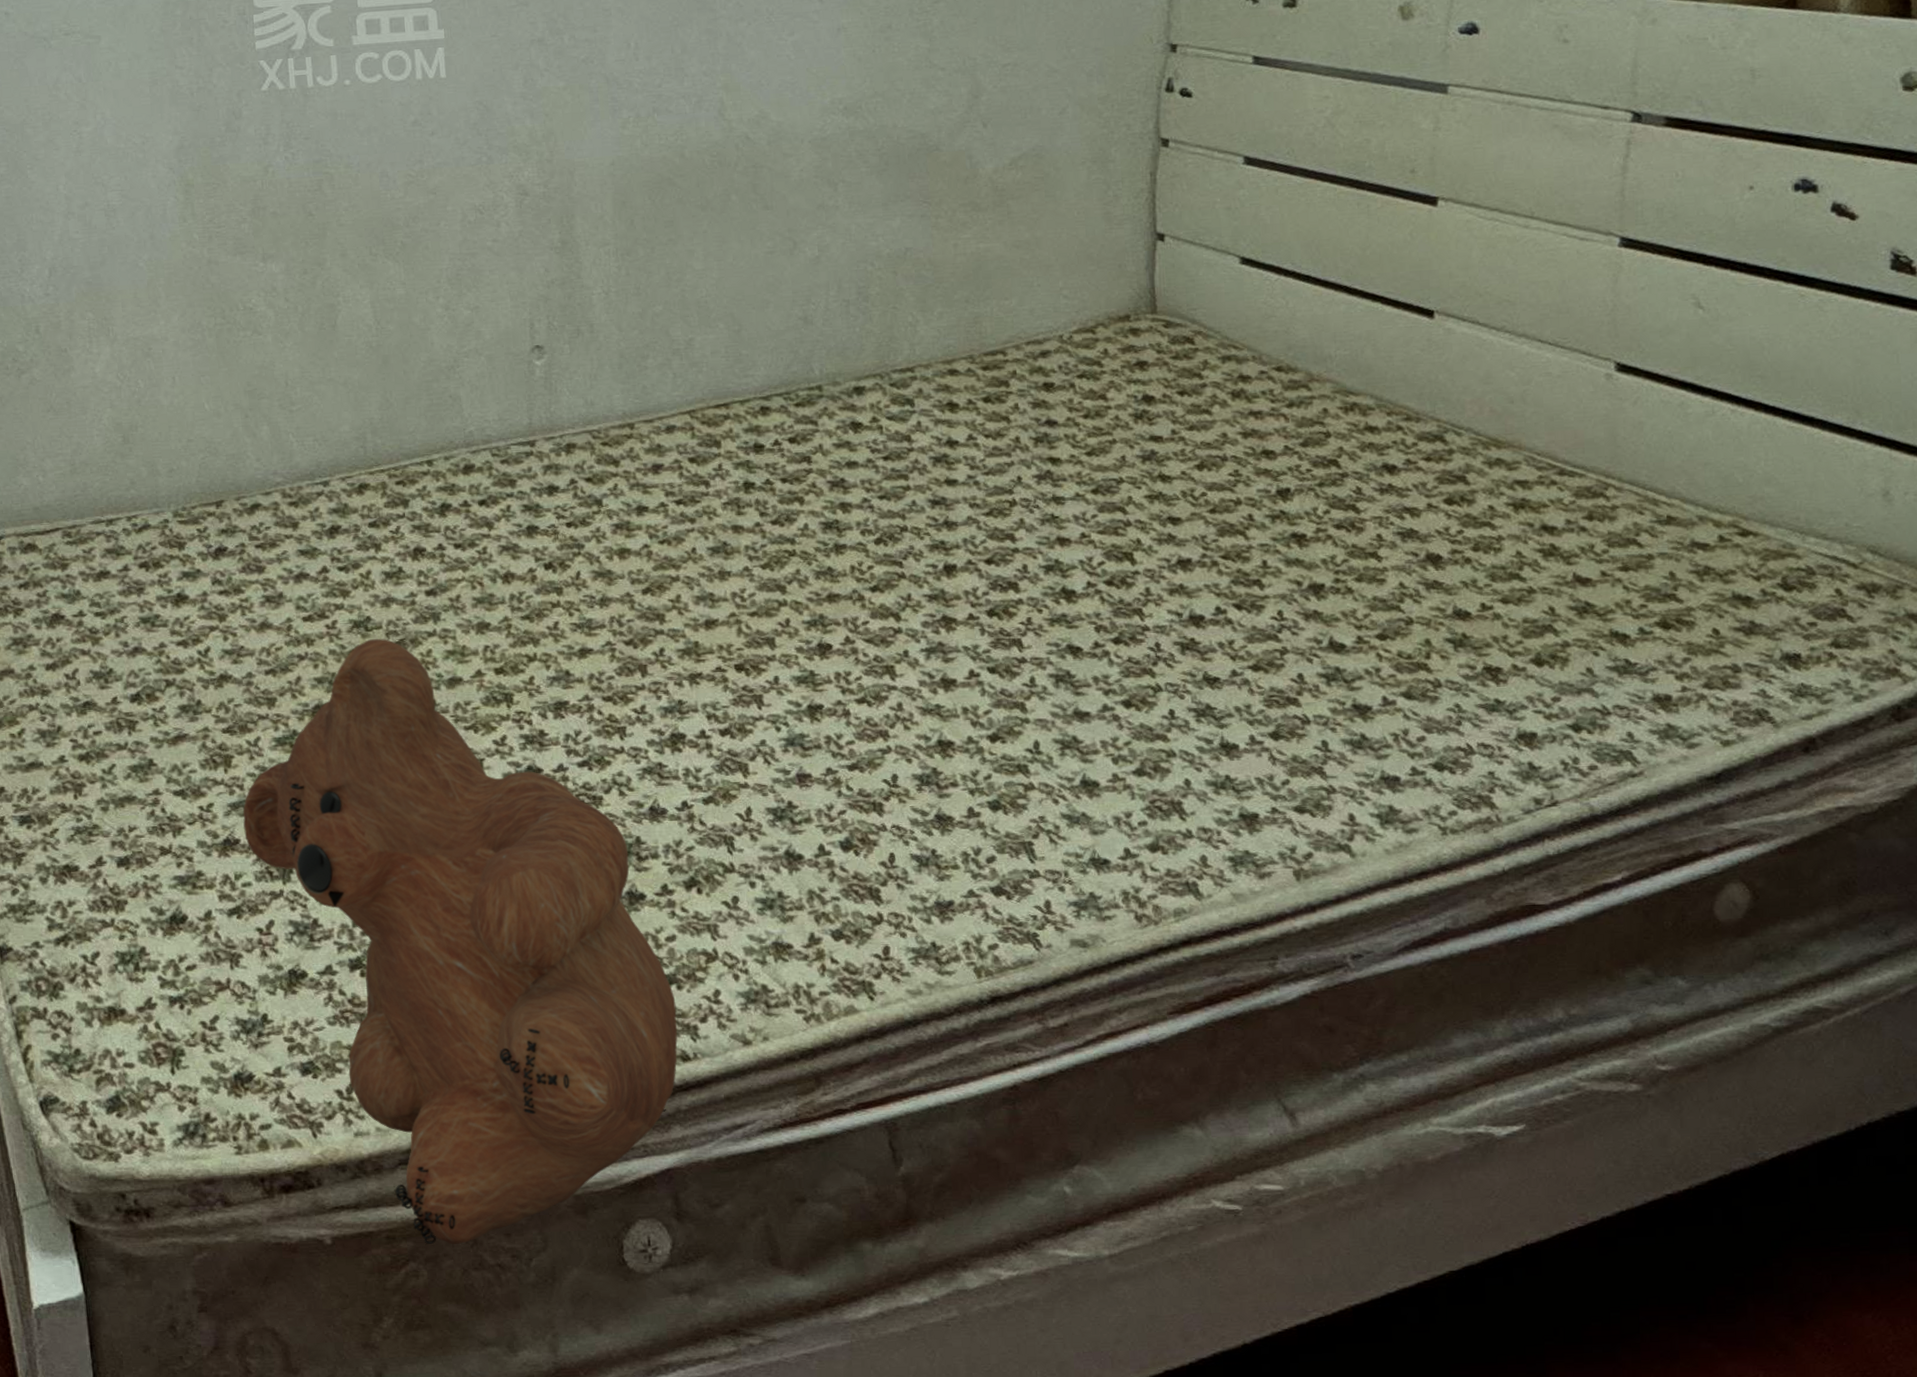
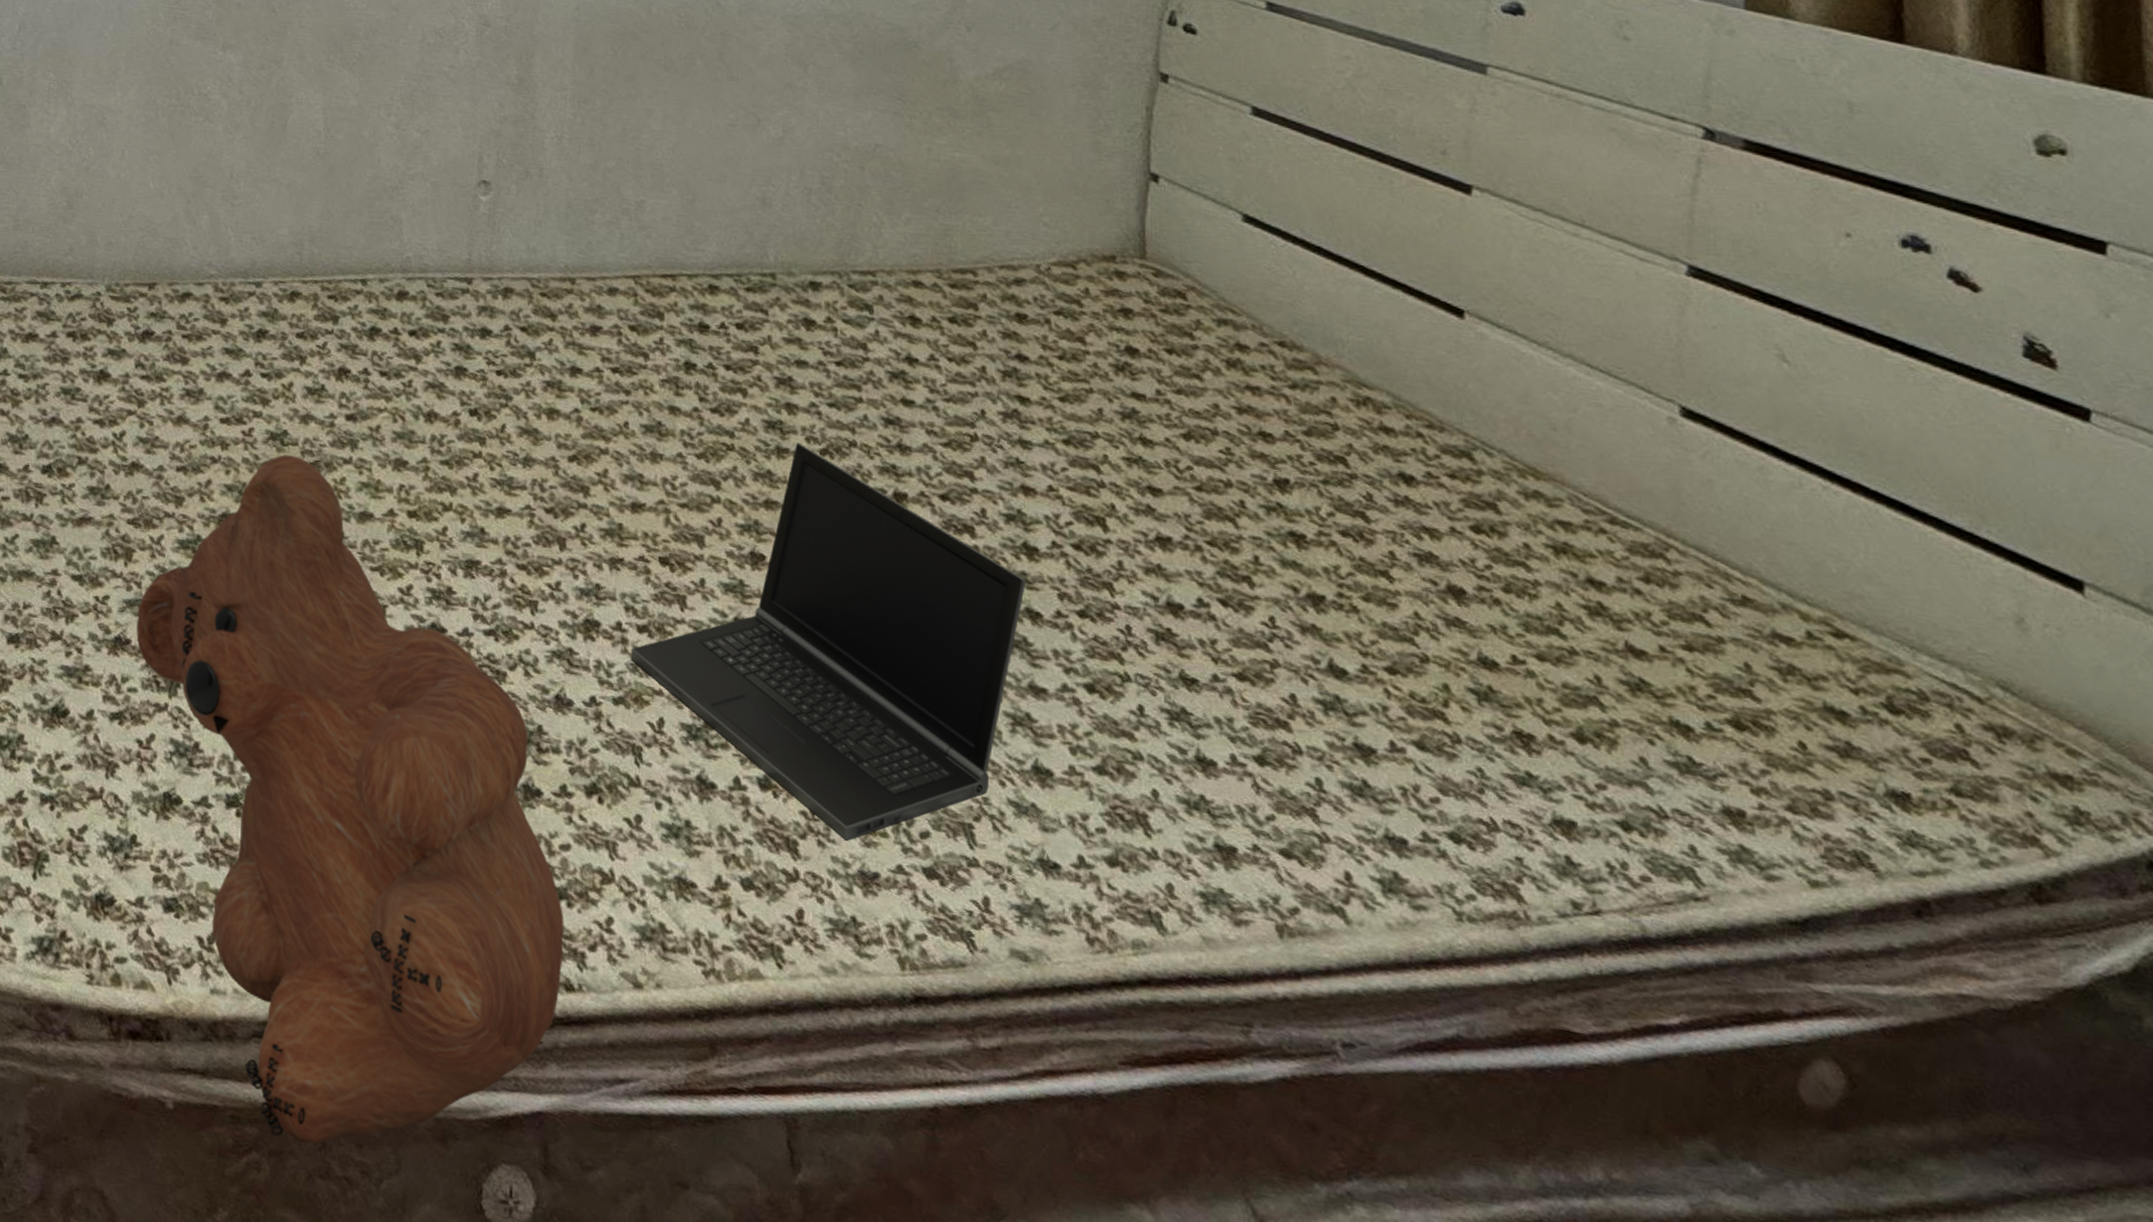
laptop computer: none [715,537,1067,879] -> present [630,442,1026,841]

